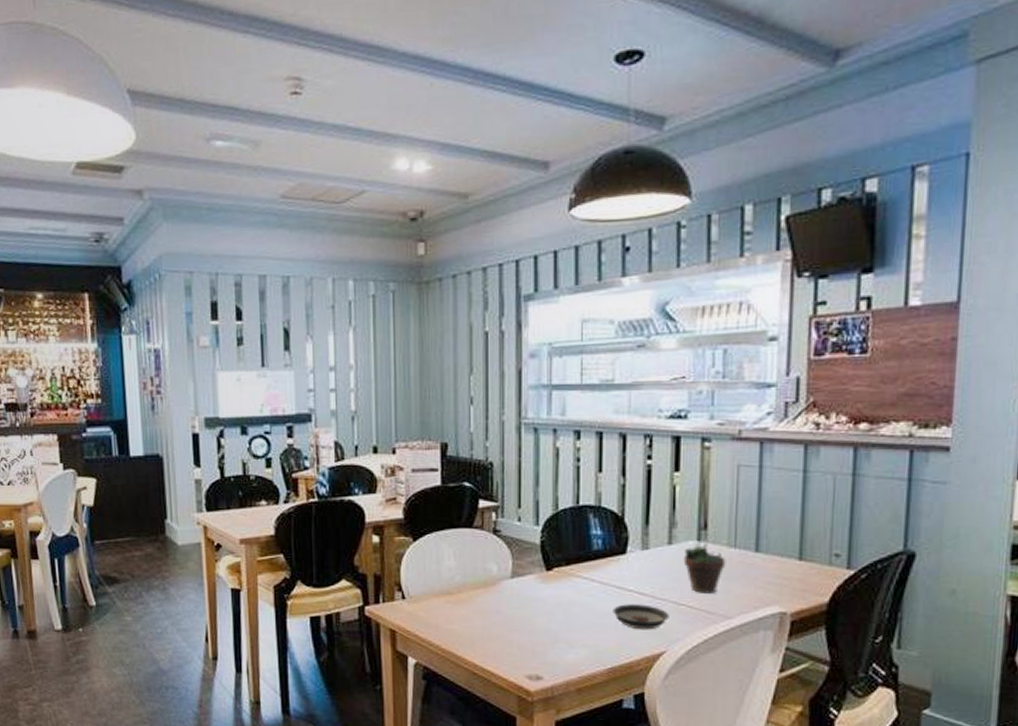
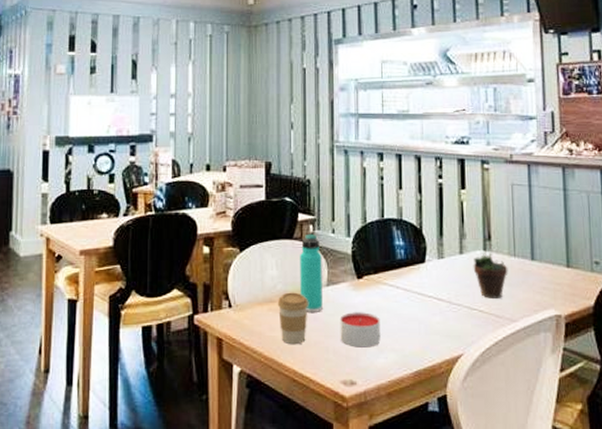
coffee cup: none [455,584,490,638] -> present [277,292,308,345]
thermos bottle: none [481,522,506,605] -> present [300,233,323,312]
candle: none [525,606,572,643] -> present [340,312,381,348]
saucer: present [612,604,669,630] -> none [416,309,464,334]

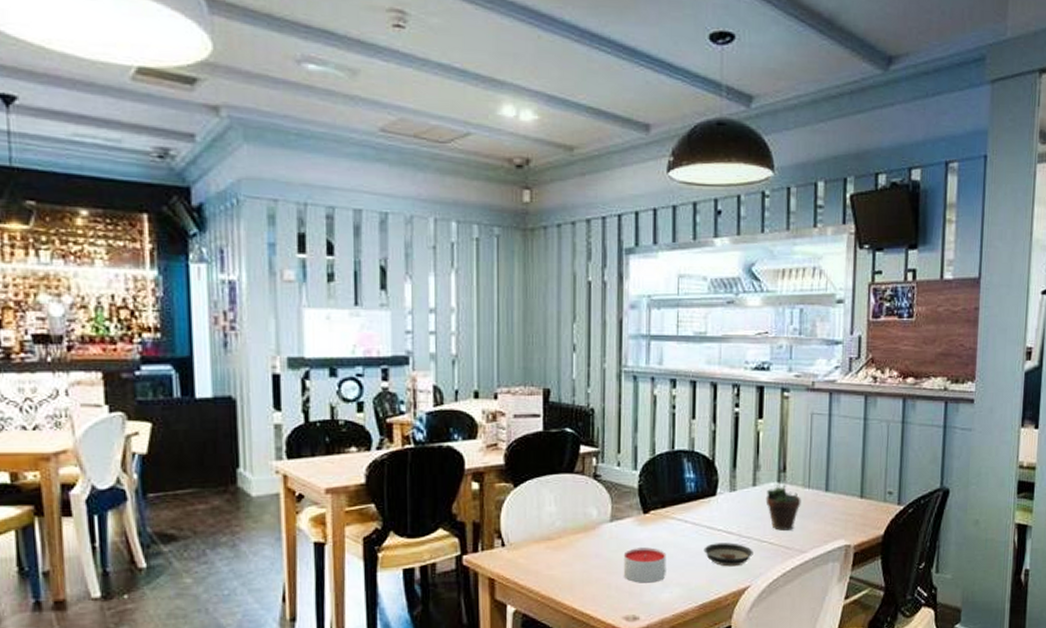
coffee cup: present [277,292,308,345] -> none [555,529,590,583]
thermos bottle: present [300,233,323,312] -> none [581,467,606,549]
saucer: none [416,309,464,334] -> present [703,542,753,567]

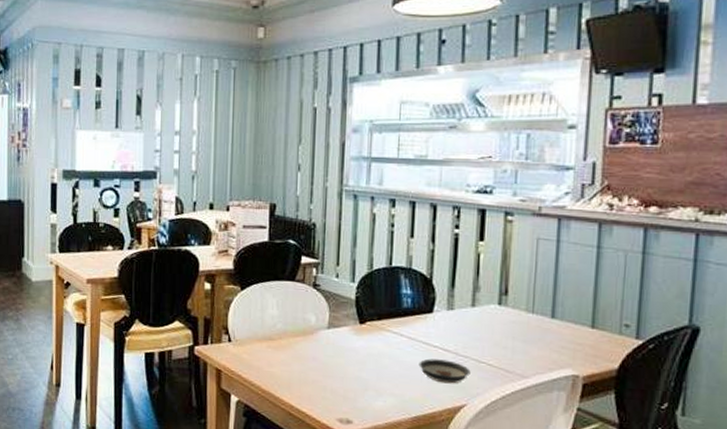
candle: present [623,547,666,583] -> none [338,355,381,390]
succulent plant: present [765,474,801,531] -> none [485,297,524,354]

